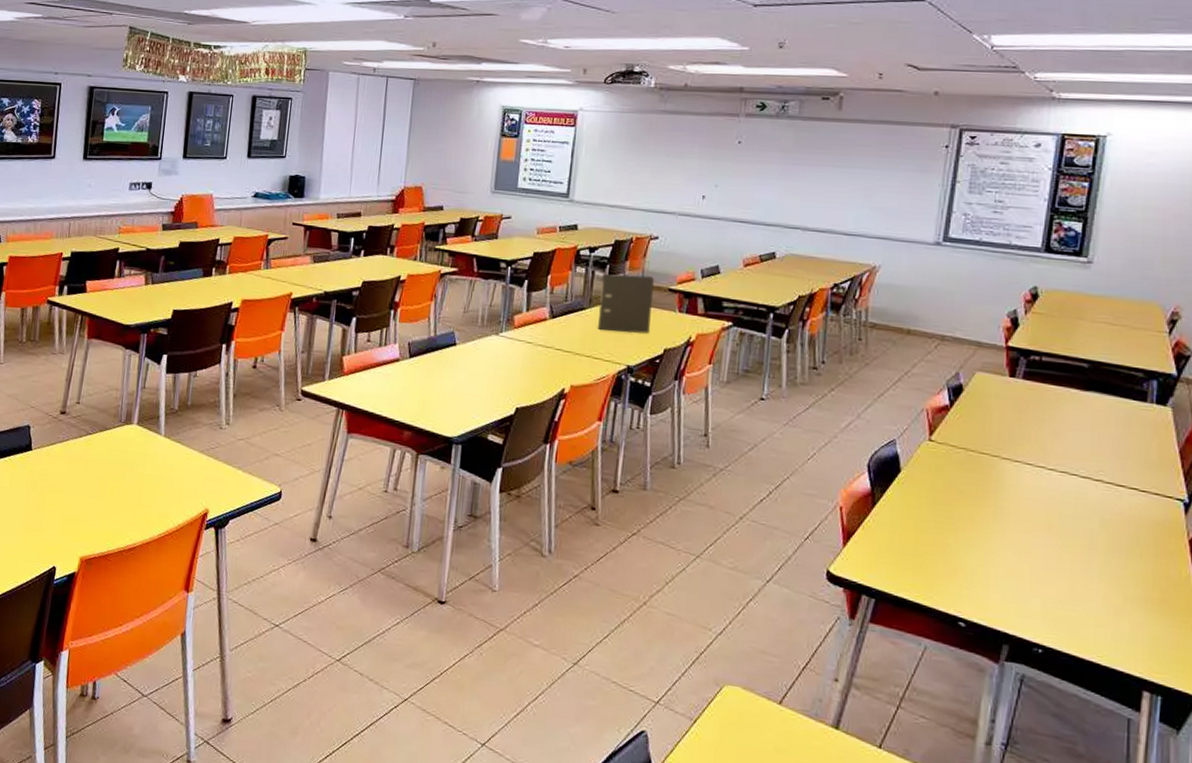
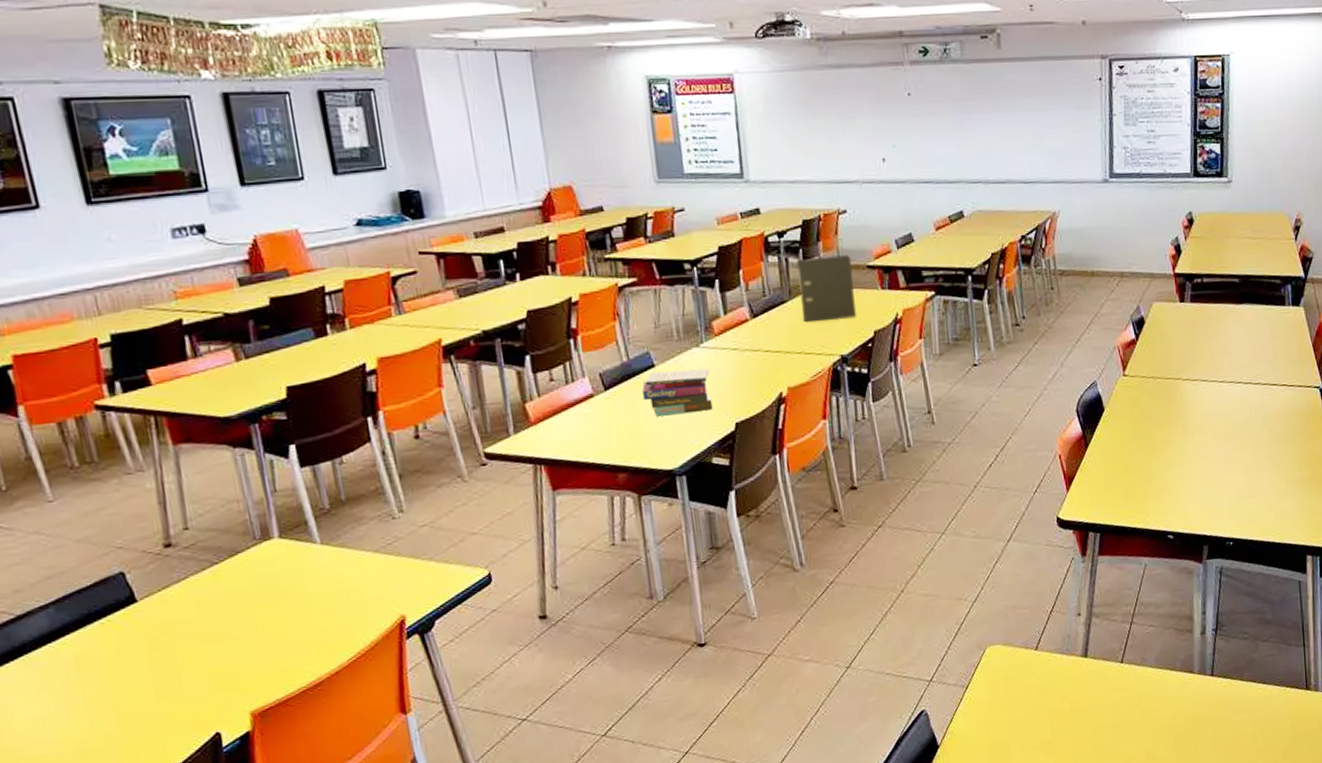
books: none [440,350,503,392] -> present [642,368,713,417]

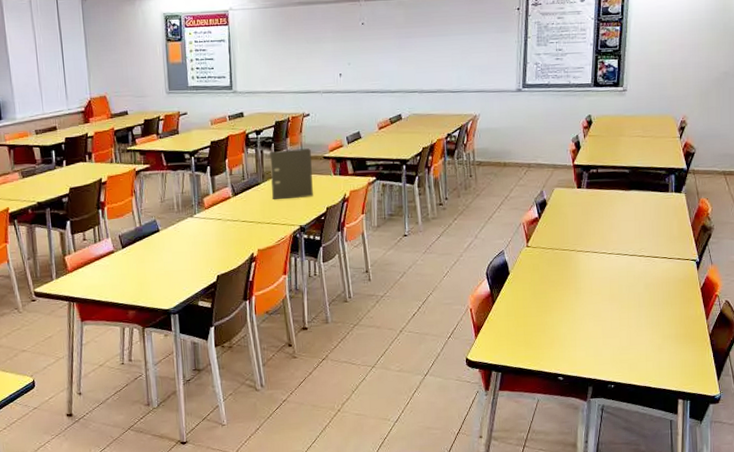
books: present [642,368,713,417] -> none [149,233,201,269]

